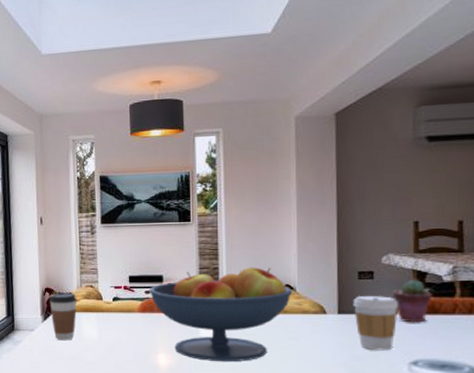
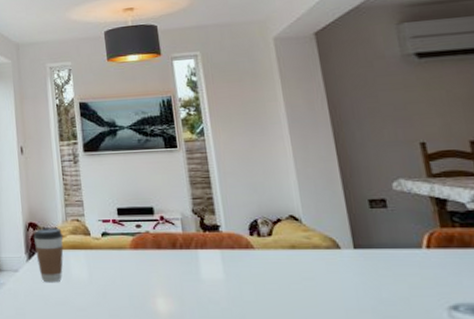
fruit bowl: present [148,267,293,362] -> none [139,196,299,308]
coffee cup: present [352,296,398,351] -> none [368,227,426,293]
potted succulent: present [392,280,433,323] -> none [411,208,459,259]

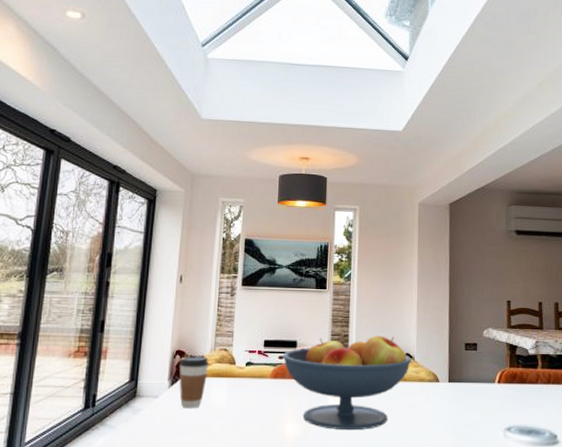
fruit bowl: none [139,196,299,308] -> present [282,335,412,431]

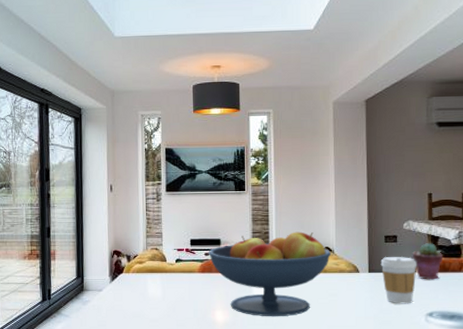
coffee cup: present [179,356,209,409] -> none [117,255,143,300]
coffee cup: none [460,366,496,418] -> present [380,257,416,304]
potted succulent: none [491,352,521,392] -> present [412,243,444,280]

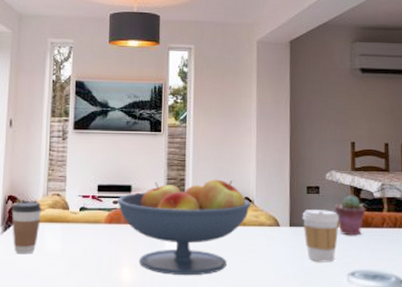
coffee cup: none [117,255,143,300] -> present [11,201,42,255]

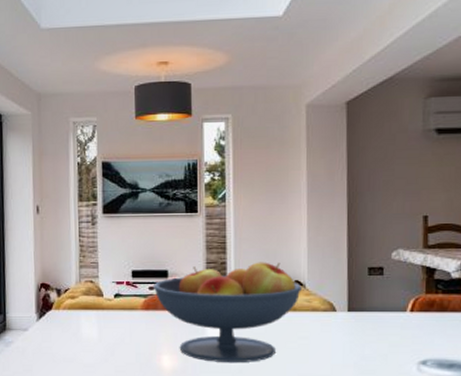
coffee cup: present [11,201,42,255] -> none [45,288,76,341]
coffee cup: present [302,210,339,262] -> none [362,293,407,350]
potted succulent: present [334,195,366,236] -> none [402,276,441,321]

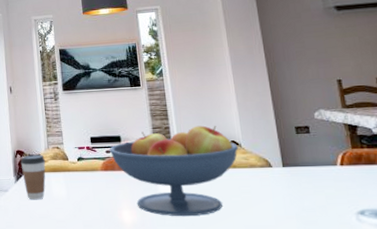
coffee cup: none [45,288,76,341] -> present [20,154,46,200]

